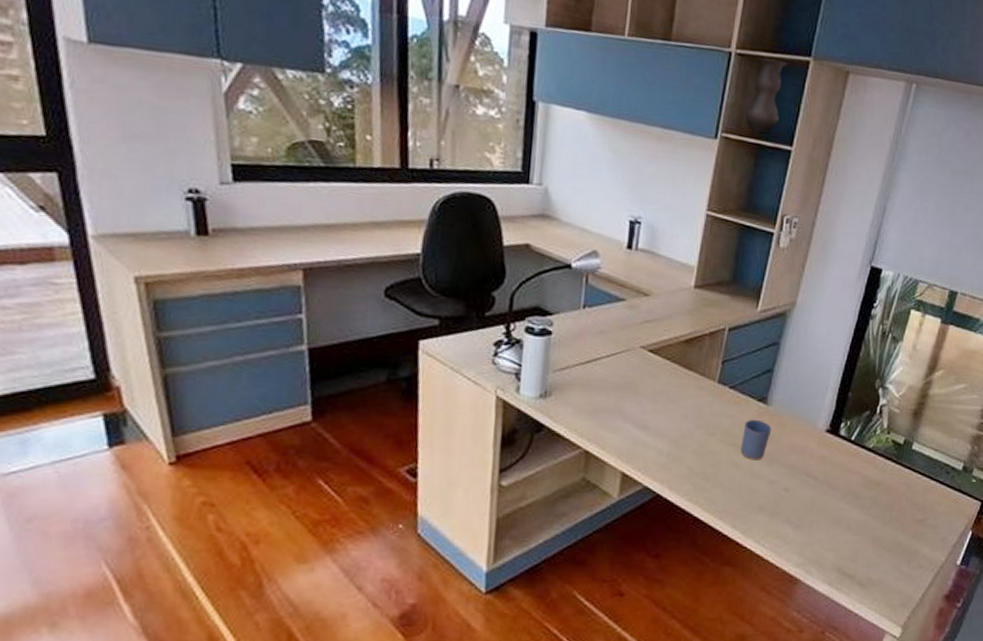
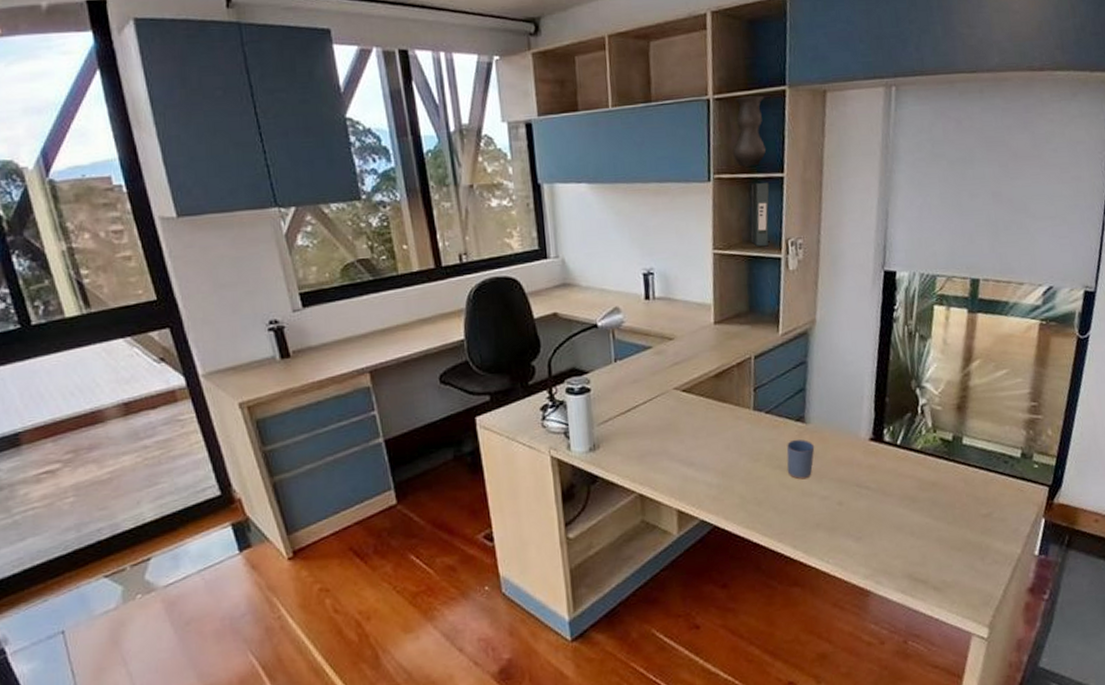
binder: none [748,150,776,219] -> present [751,182,770,247]

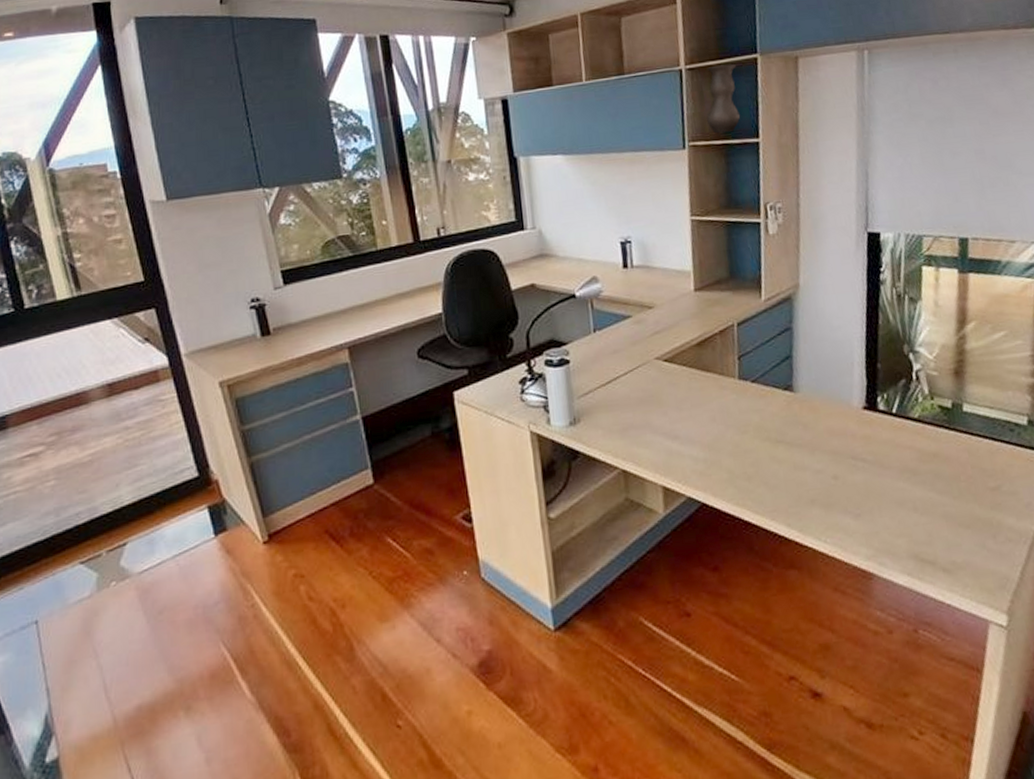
binder: present [751,182,770,247] -> none [727,148,747,212]
mug: present [786,439,815,480] -> none [775,409,805,452]

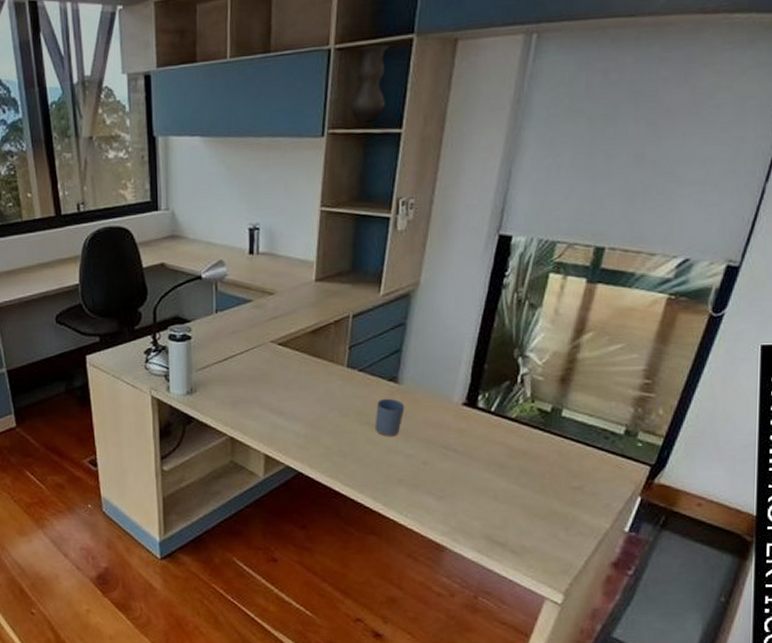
mug: none [775,409,805,452] -> present [376,398,405,437]

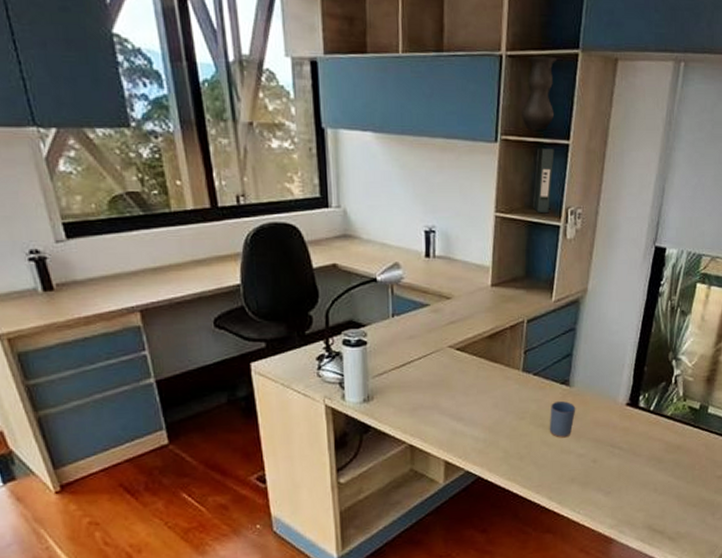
binder: none [361,138,385,206] -> present [533,147,555,214]

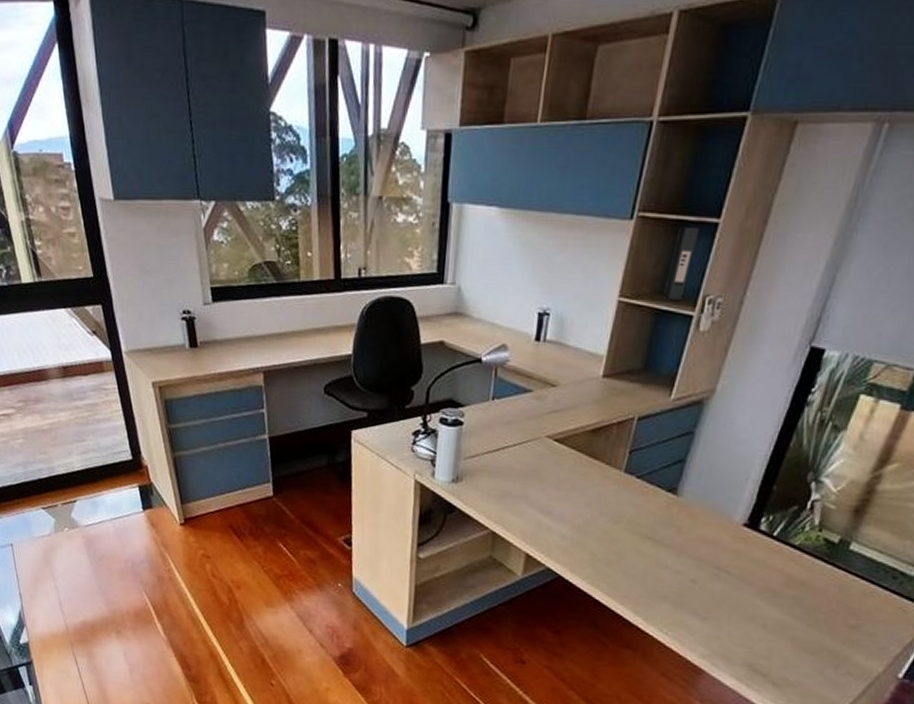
vase: present [522,56,556,131] -> none [666,121,719,207]
mug: present [550,400,576,438] -> none [646,509,681,551]

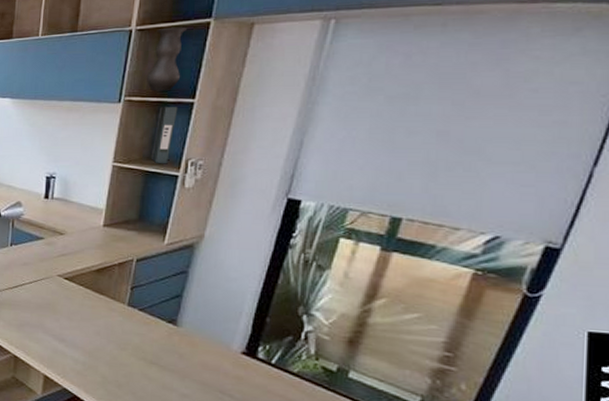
vase: none [666,121,719,207] -> present [147,27,187,92]

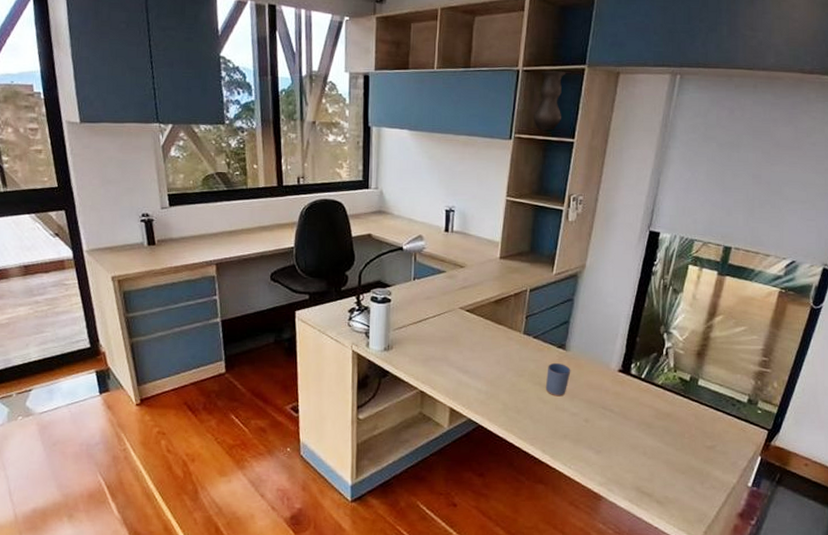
binder: present [152,106,178,164] -> none [540,144,561,199]
mug: none [152,338,183,375] -> present [546,362,571,397]

